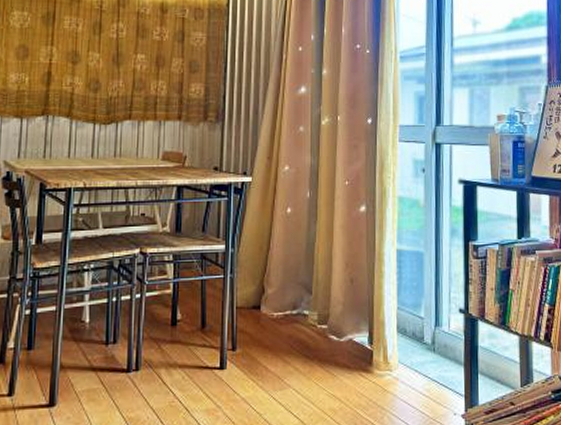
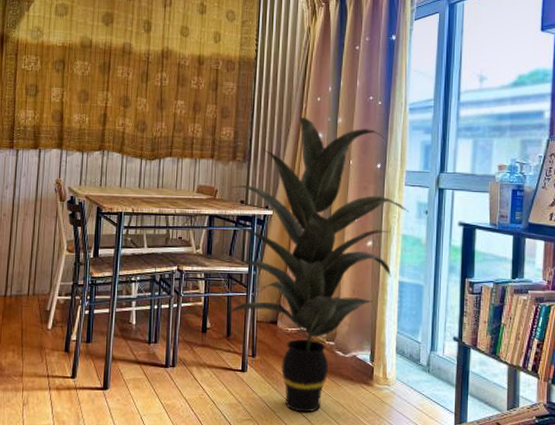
indoor plant: none [202,69,404,412] -> present [228,116,409,413]

